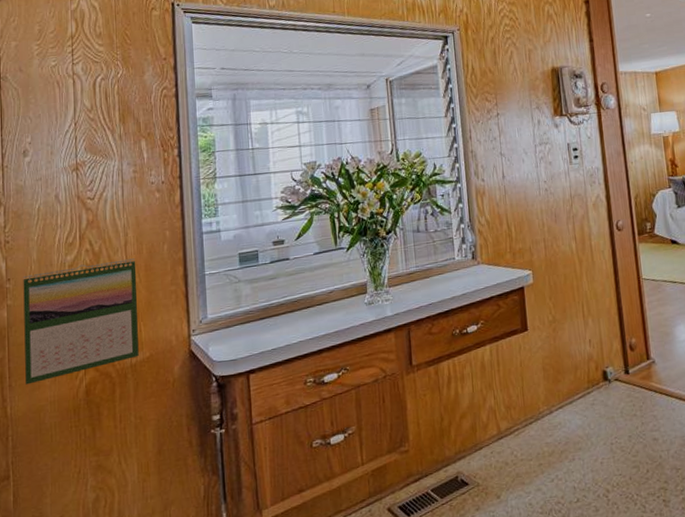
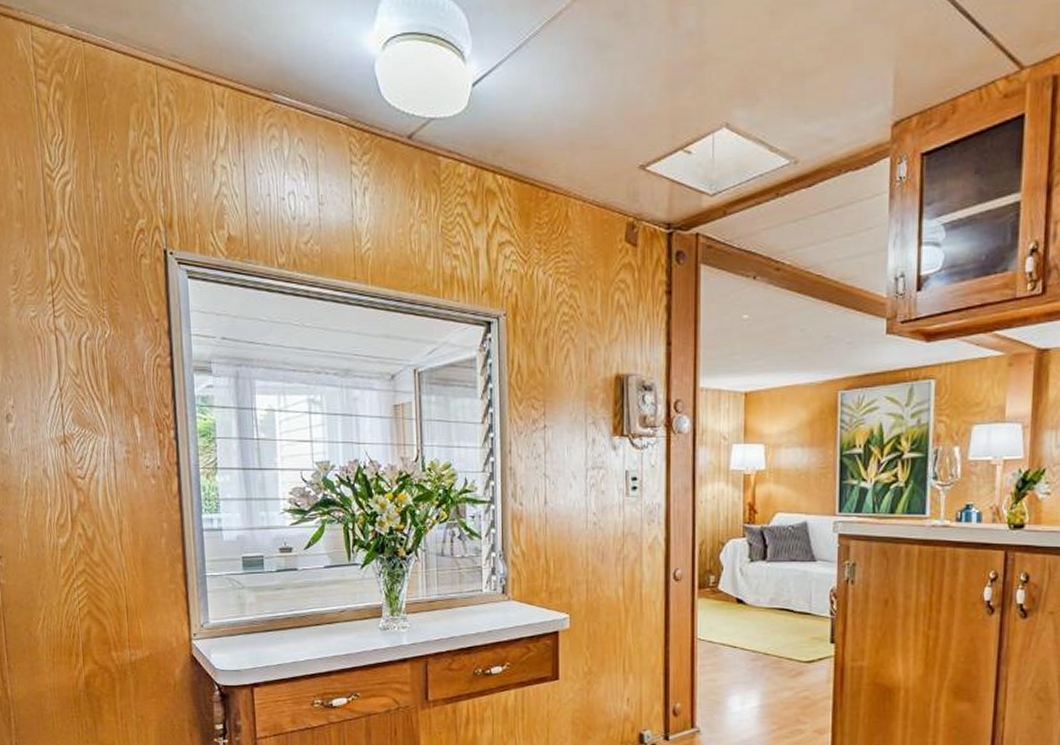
calendar: present [23,258,139,385] -> none [14,549,138,669]

